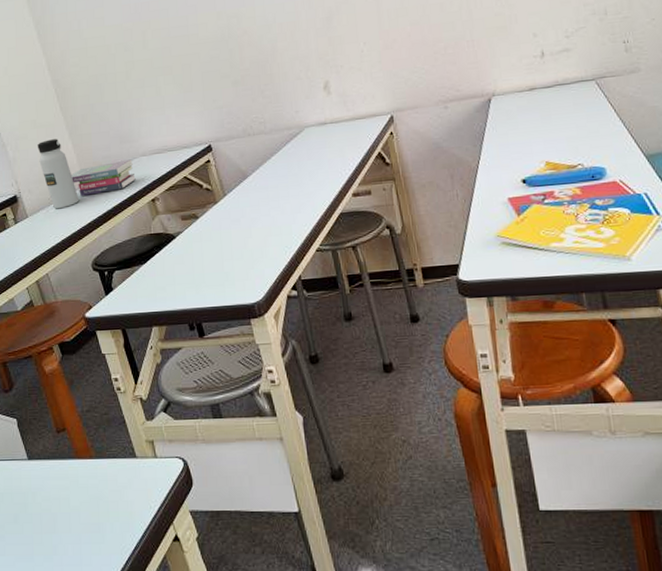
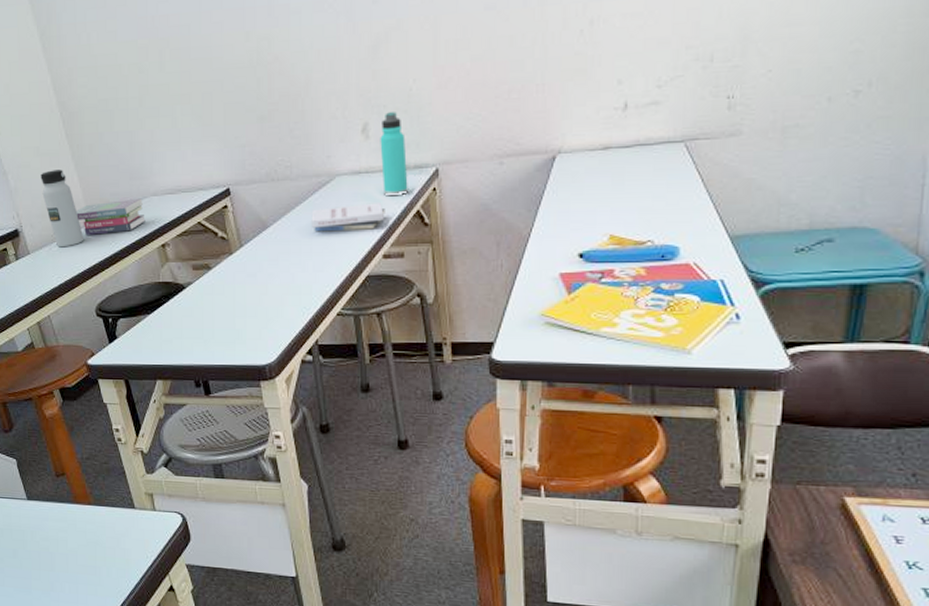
books: none [286,148,351,178] -> present [311,203,385,232]
thermos bottle: none [340,70,369,142] -> present [380,112,408,196]

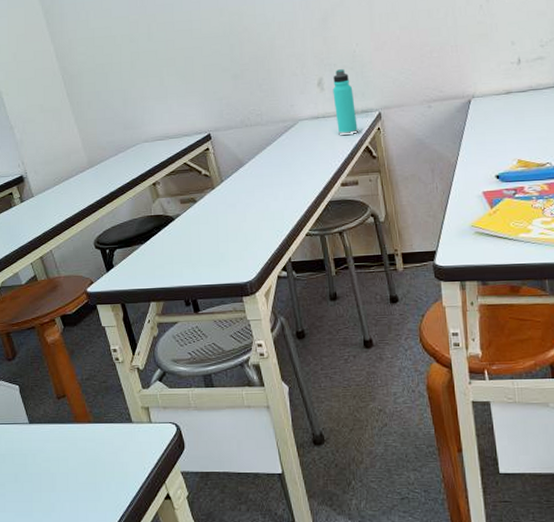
water bottle: present [40,170,84,248] -> none [44,123,84,190]
books: present [76,198,145,235] -> none [76,145,138,178]
books: present [311,203,385,232] -> none [280,141,341,167]

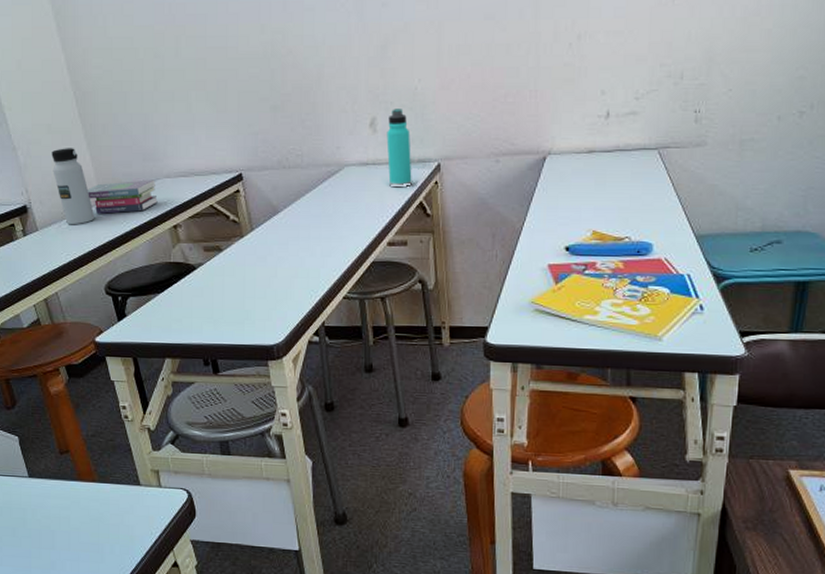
water bottle: none [44,123,84,190] -> present [51,148,95,225]
books: none [76,145,138,178] -> present [88,179,158,214]

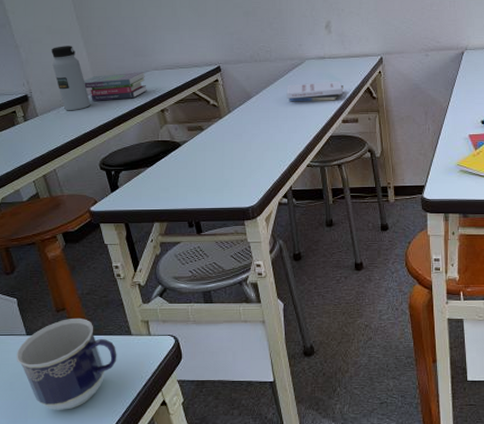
cup: none [18,462,125,563] -> present [16,317,117,410]
books: none [320,193,391,219] -> present [286,81,344,102]
thermos bottle: present [386,109,412,188] -> none [339,14,360,77]

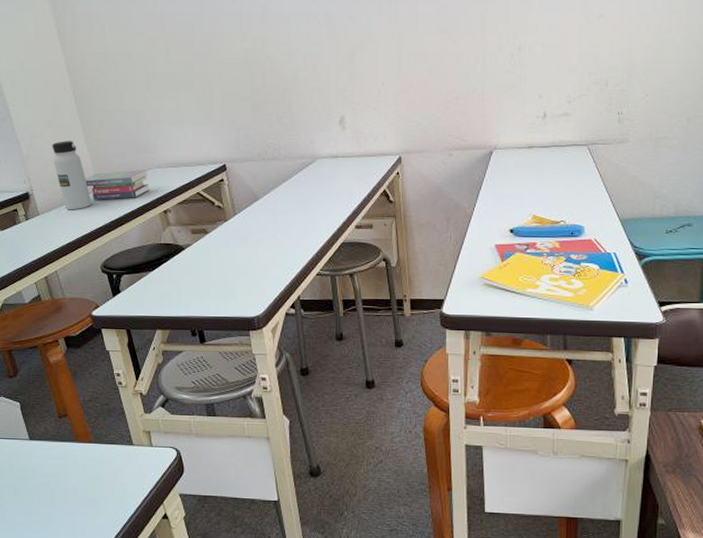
cup: present [16,317,117,410] -> none [19,424,119,517]
books: present [286,81,344,102] -> none [296,182,358,205]

